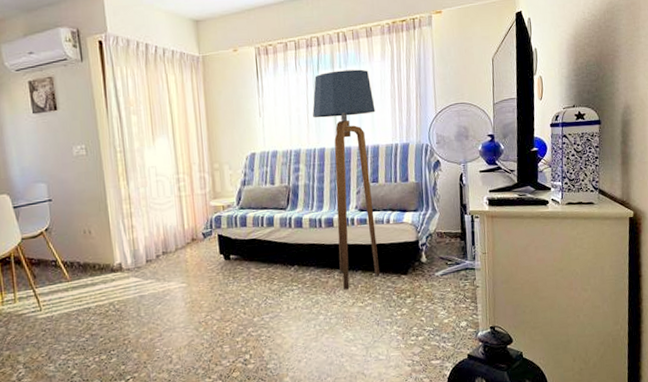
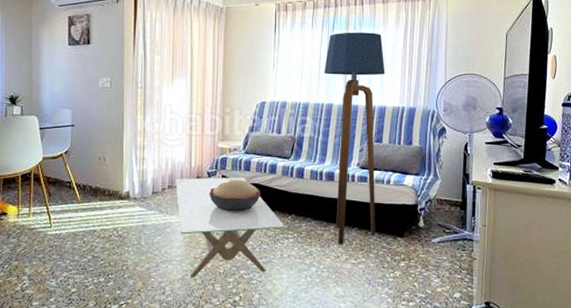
coffee table: none [169,234,289,342] -> present [175,177,285,277]
decorative bowl: none [206,236,260,271] -> present [209,179,260,212]

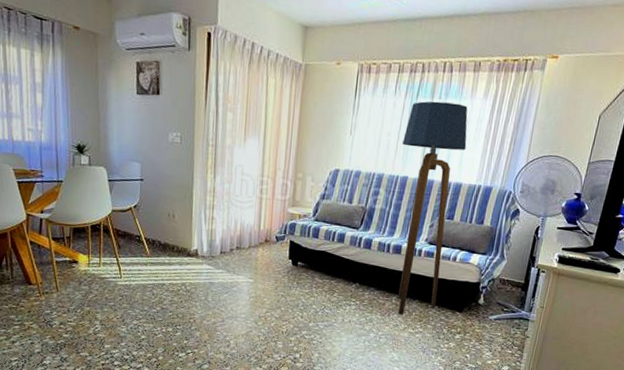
coffee table: present [175,177,285,277] -> none [243,240,348,334]
decorative bowl: present [209,179,260,212] -> none [276,245,327,277]

